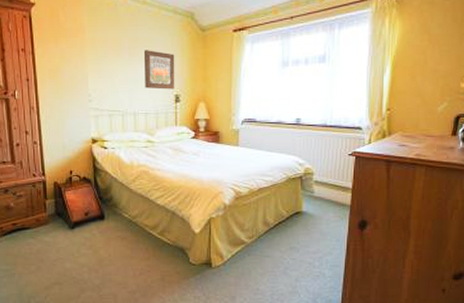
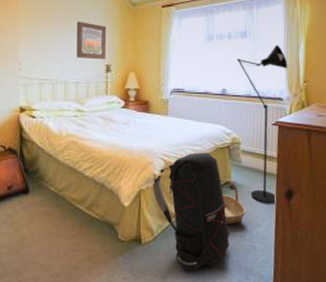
backpack: none [223,183,299,294] -> present [153,152,230,272]
basket: none [290,208,316,252] -> present [219,178,246,225]
floor lamp: none [298,69,370,234] -> present [227,44,288,204]

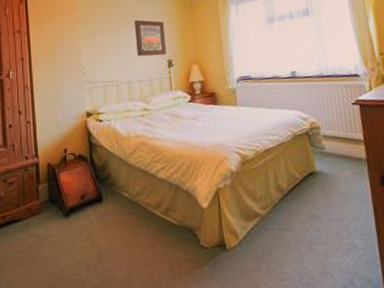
backpack: present [153,152,230,272] -> none [230,141,325,280]
basket: present [219,178,246,225] -> none [302,168,338,221]
floor lamp: present [227,44,288,204] -> none [301,18,372,194]

